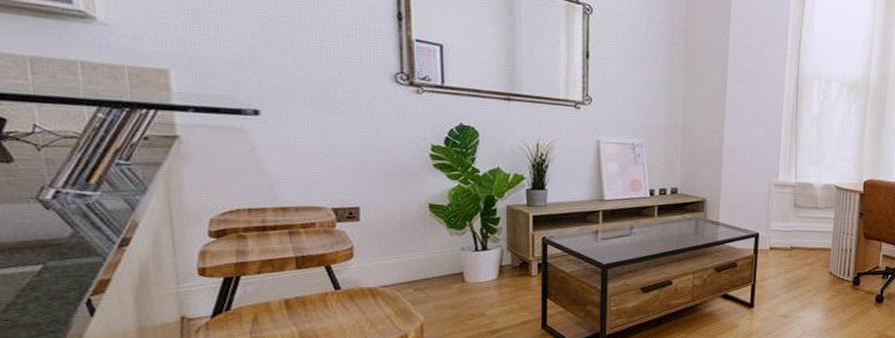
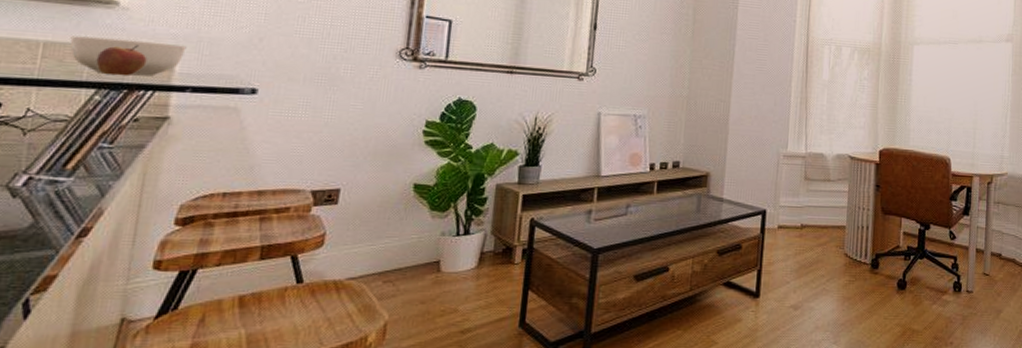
bowl: none [55,51,178,95] -> present [70,35,187,77]
fruit: none [88,62,142,95] -> present [96,45,148,77]

